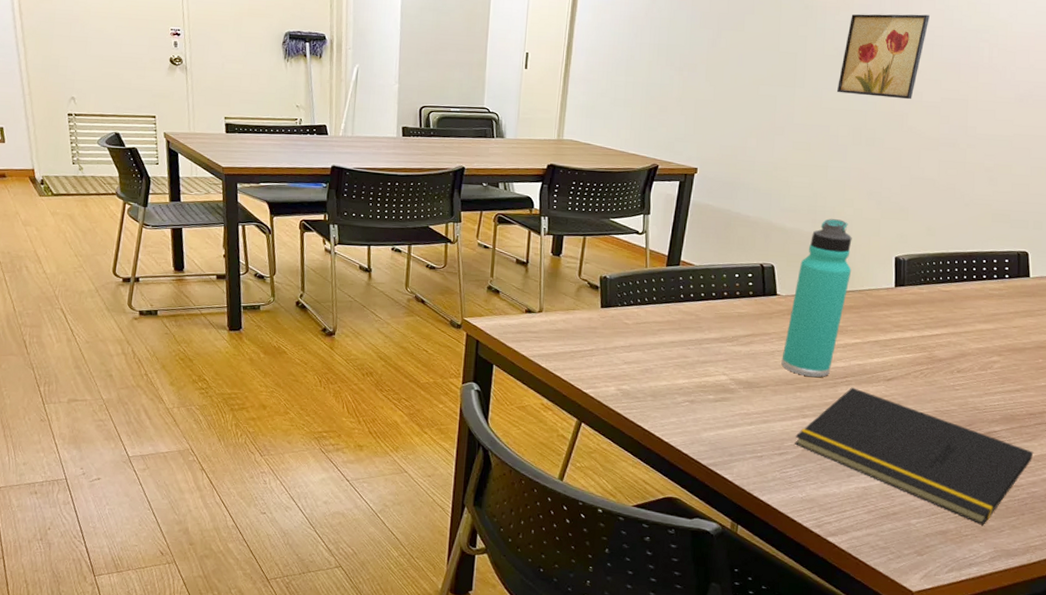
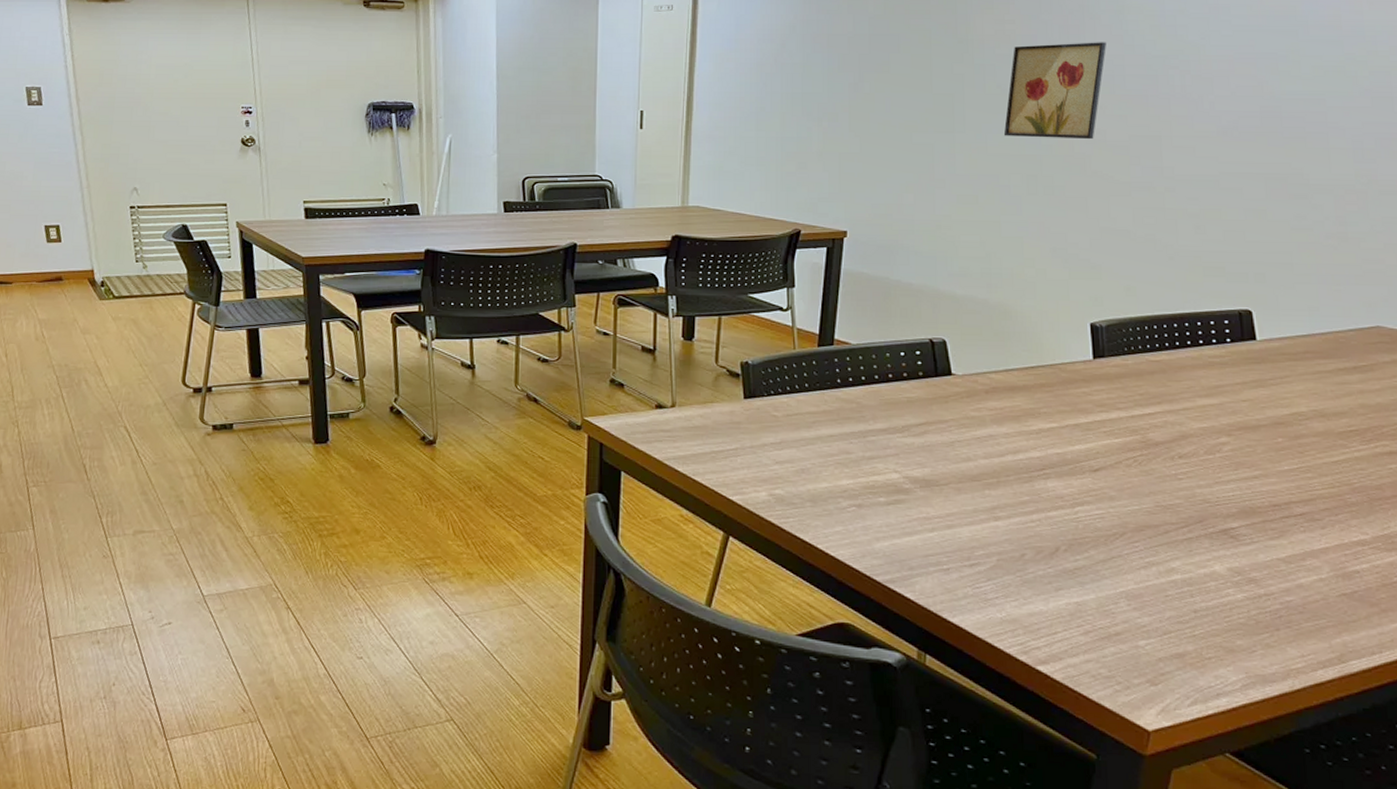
thermos bottle: present [781,219,852,377] -> none [963,282,1040,470]
notepad: present [795,387,1034,525] -> none [987,481,1284,645]

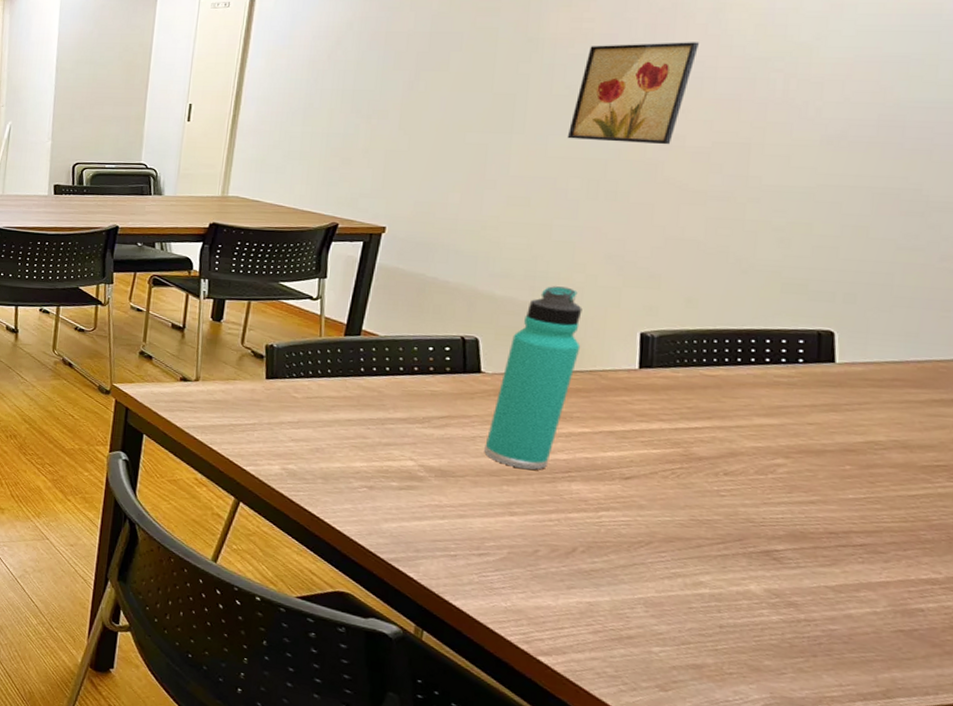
thermos bottle: none [963,282,1040,470] -> present [484,286,583,470]

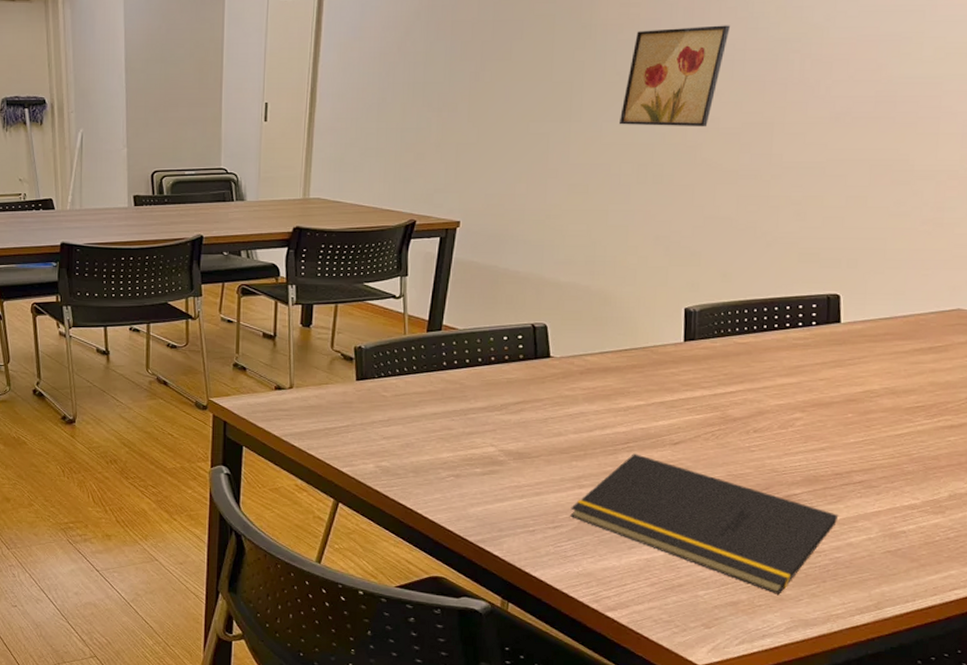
thermos bottle: present [484,286,583,470] -> none [555,269,636,444]
notepad: none [498,484,834,664] -> present [570,453,839,595]

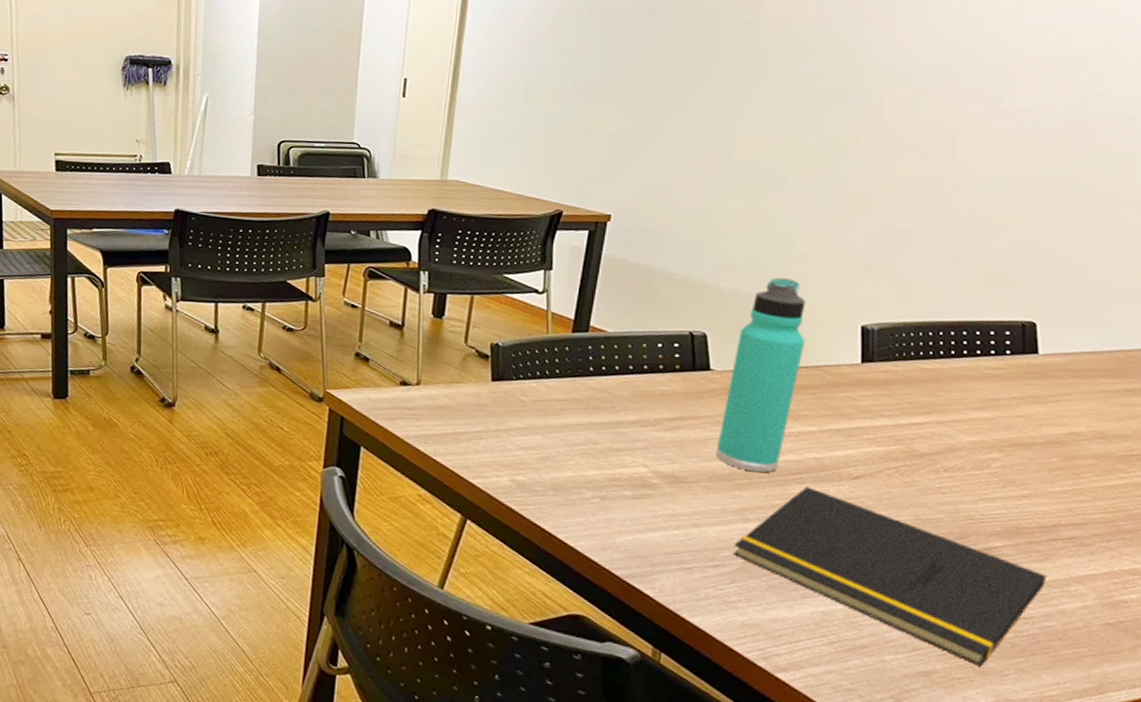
thermos bottle: none [555,269,636,444] -> present [716,278,806,473]
wall art: present [618,25,730,127] -> none [785,29,903,133]

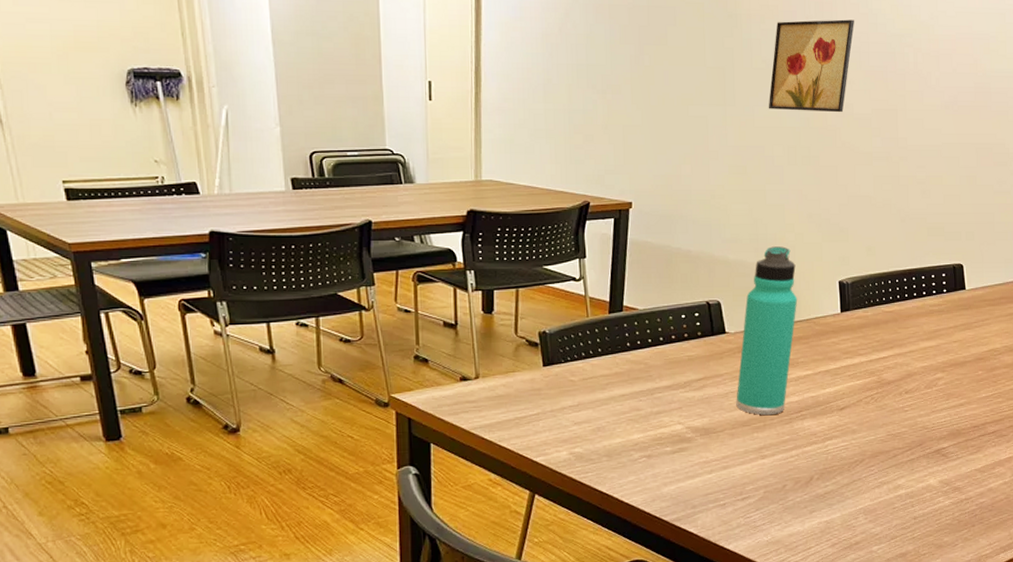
notepad: present [733,486,1047,667] -> none [756,421,980,542]
wall art: none [785,29,903,133] -> present [768,19,854,113]

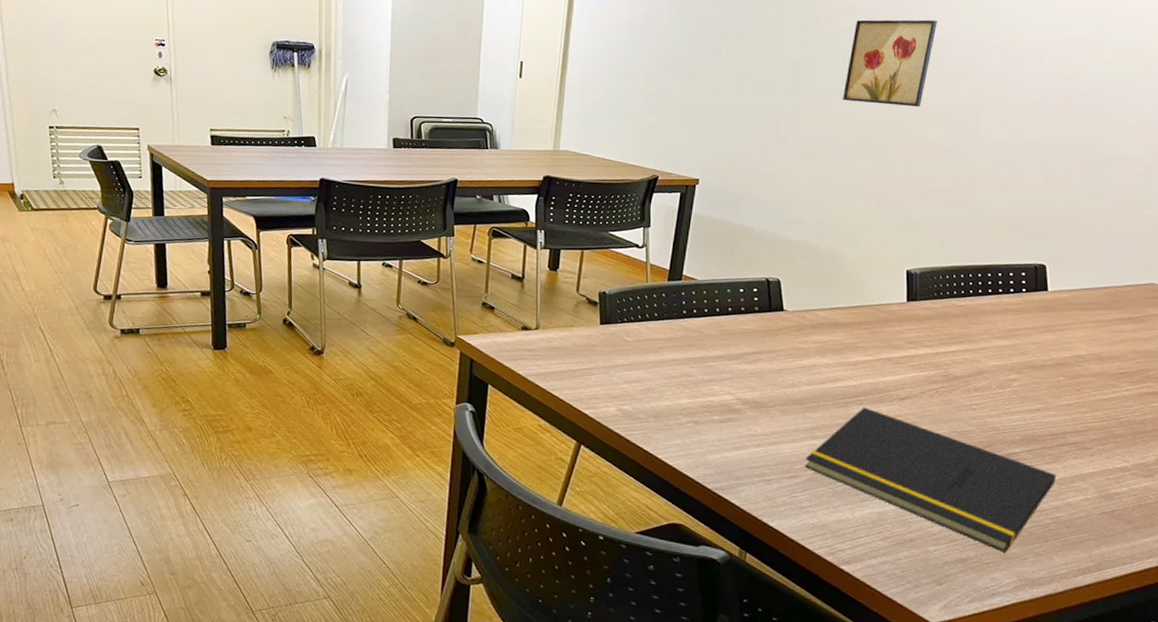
thermos bottle: present [736,246,798,415] -> none [789,231,861,396]
notepad: none [756,421,980,542] -> present [805,407,1057,553]

